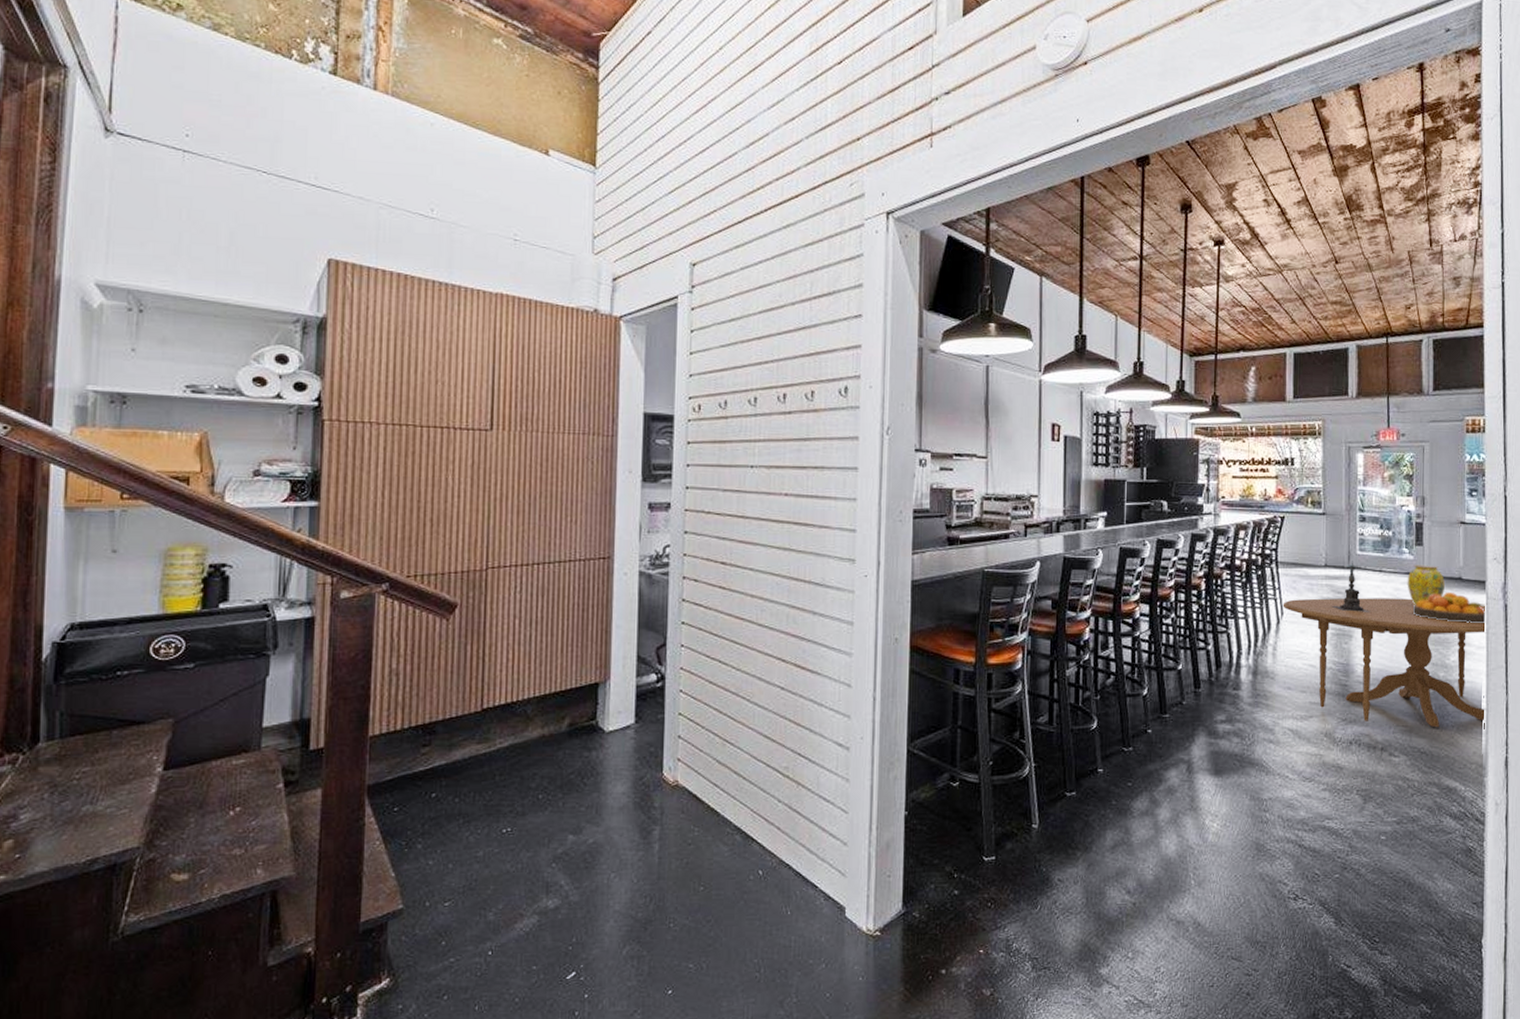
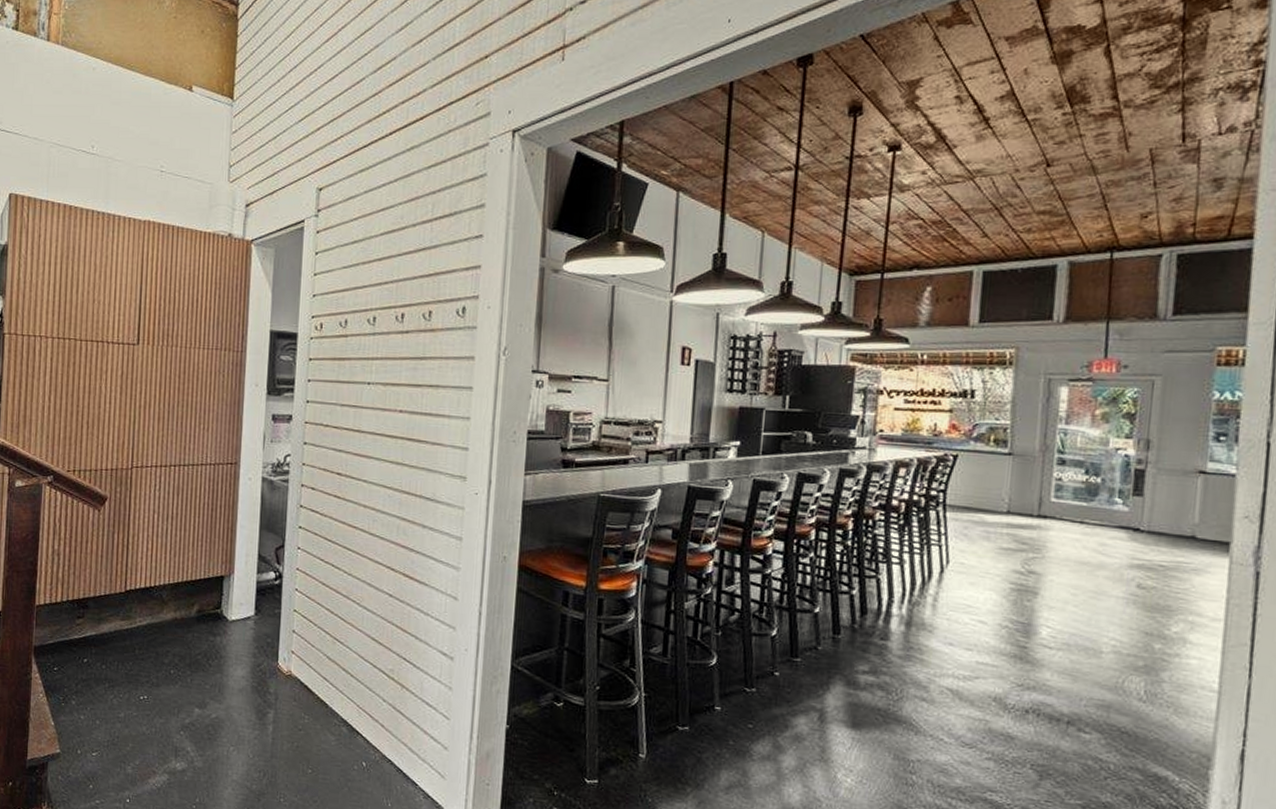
dining table: present [1282,598,1486,728] -> none [948,547,1227,707]
candle holder: present [1331,561,1371,612] -> none [1012,508,1065,568]
vase: present [1407,564,1445,605] -> none [1117,517,1171,564]
fruit bowl: present [1412,592,1487,623] -> none [1122,552,1231,592]

